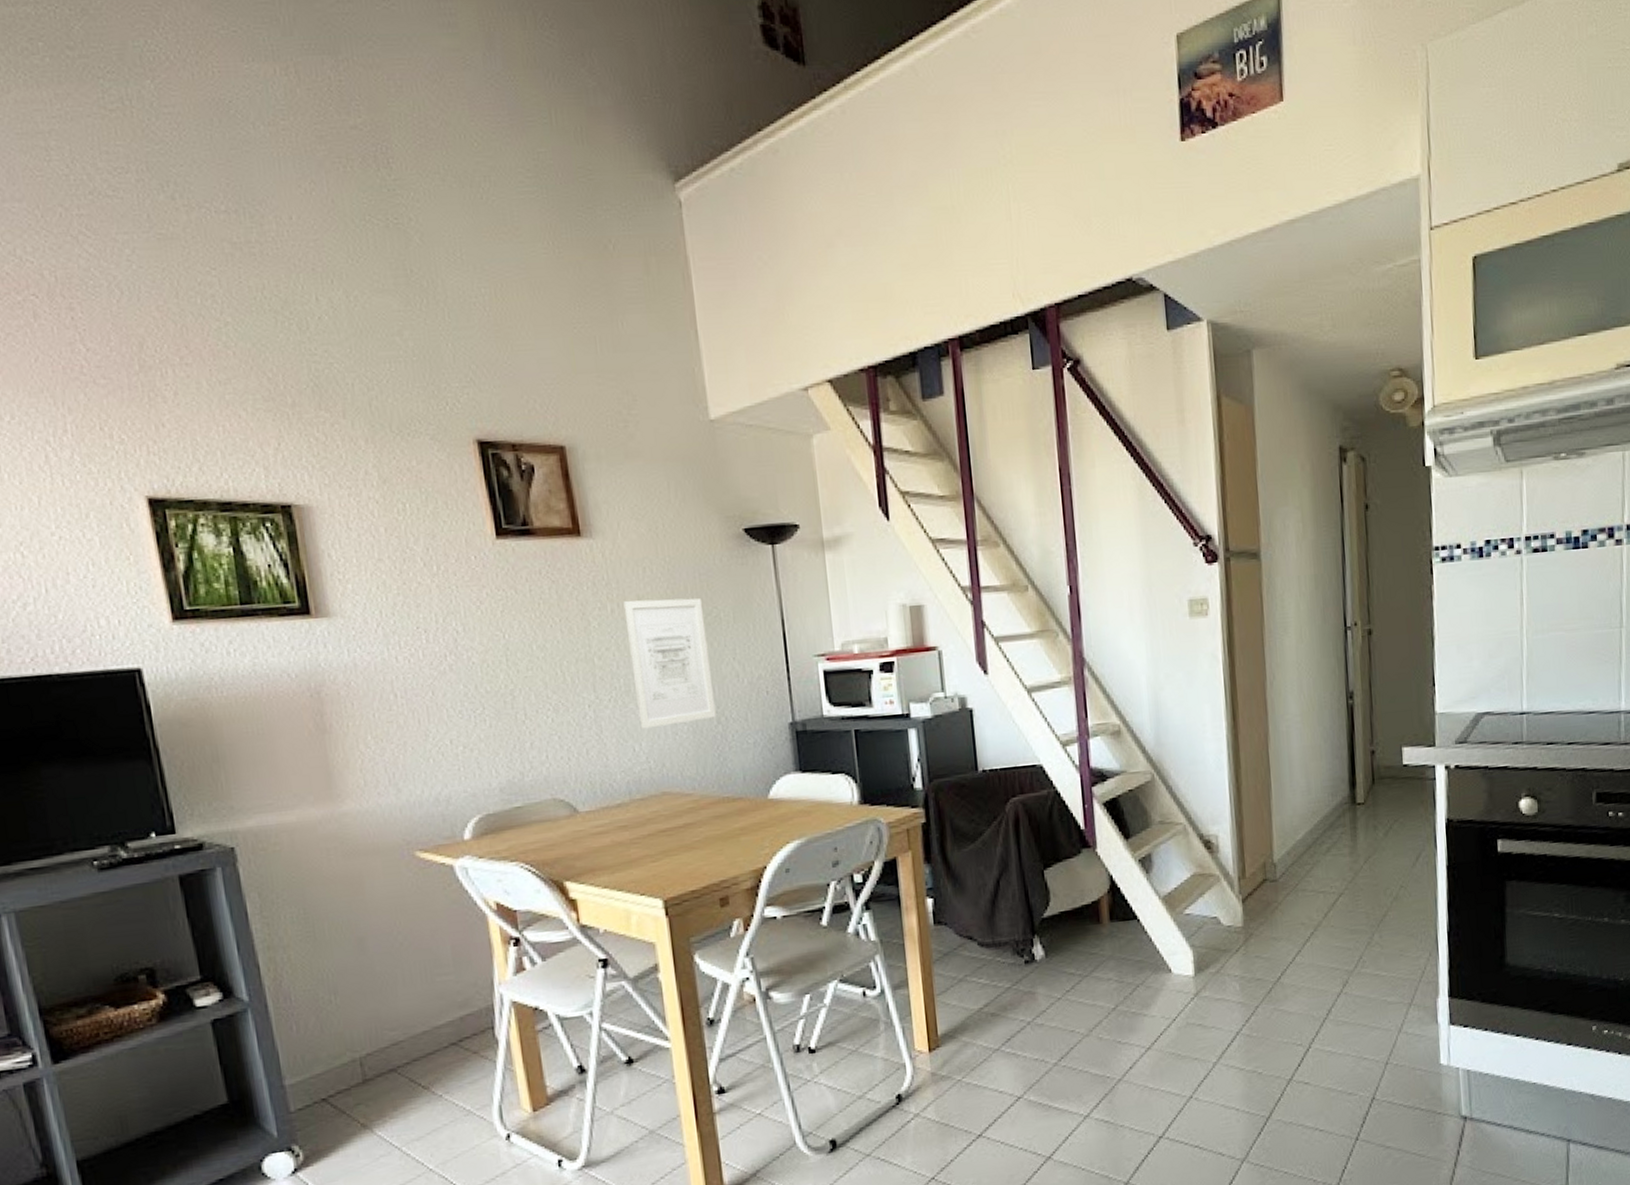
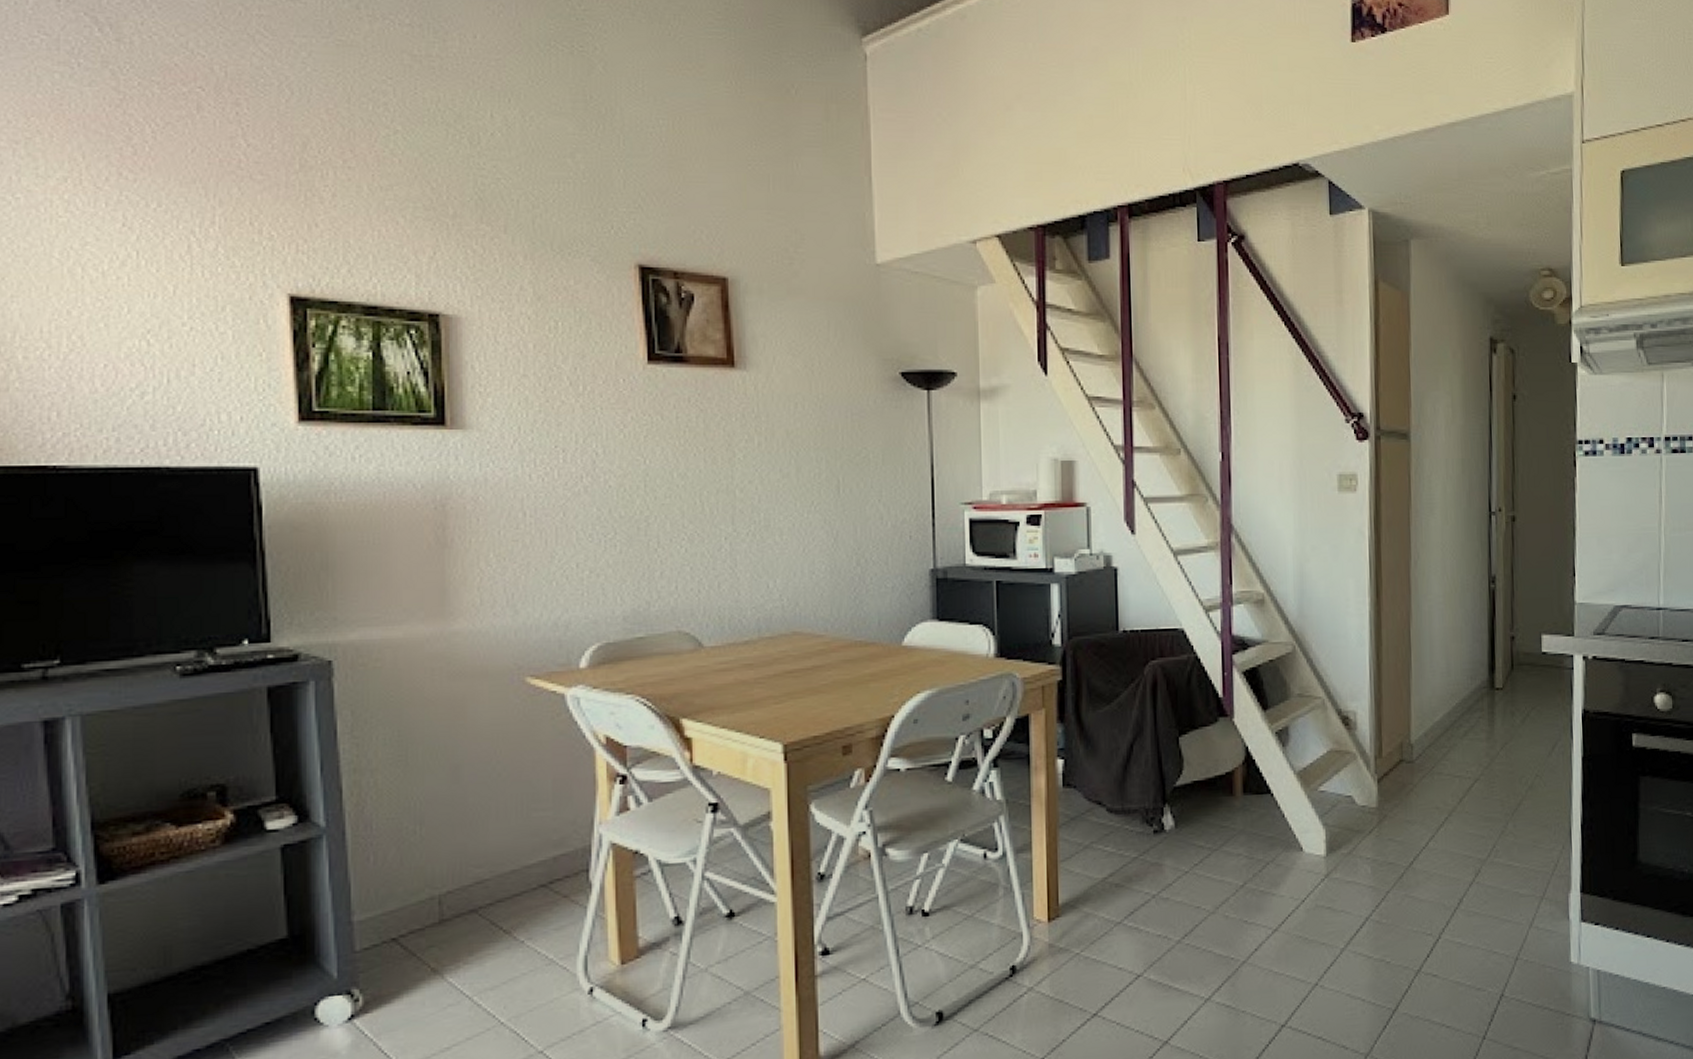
wall art: present [623,598,716,729] -> none [771,434,856,566]

